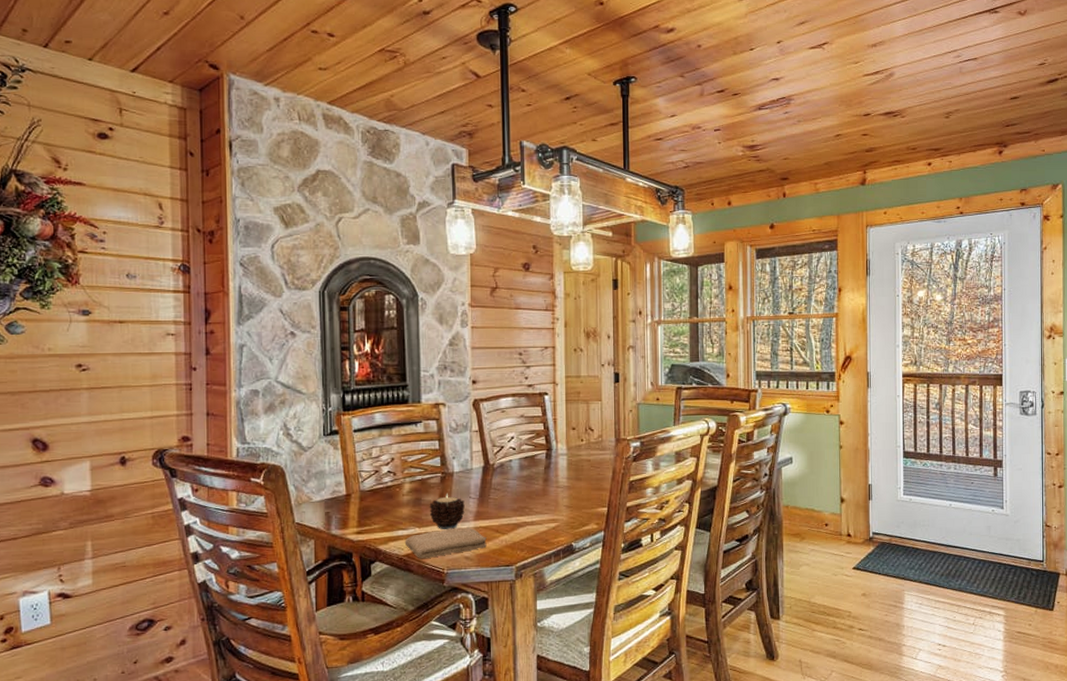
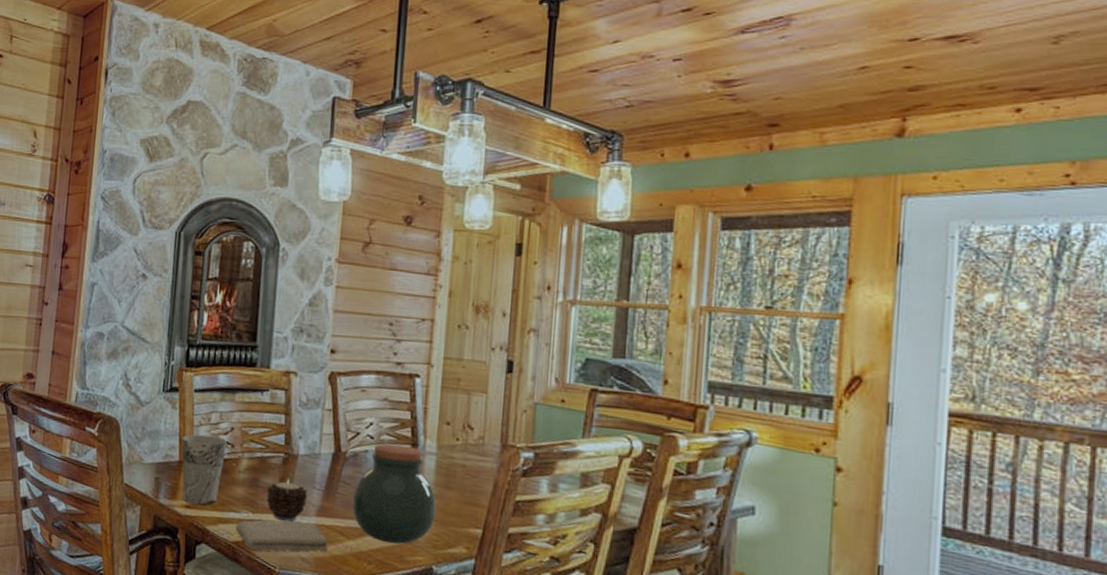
cup: none [347,468,389,530] -> present [182,434,227,505]
jar: none [503,451,570,532] -> present [352,443,436,545]

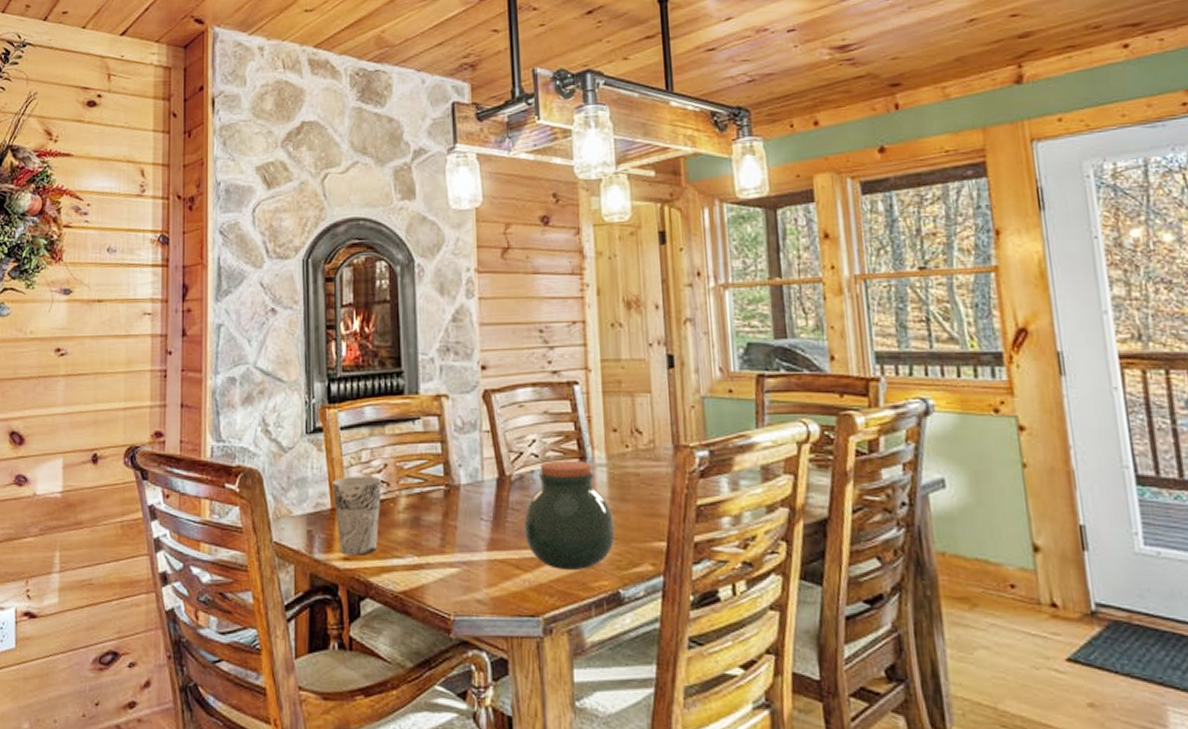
washcloth: present [235,519,329,552] -> none [400,559,504,598]
candle: present [266,479,308,522] -> none [430,513,475,562]

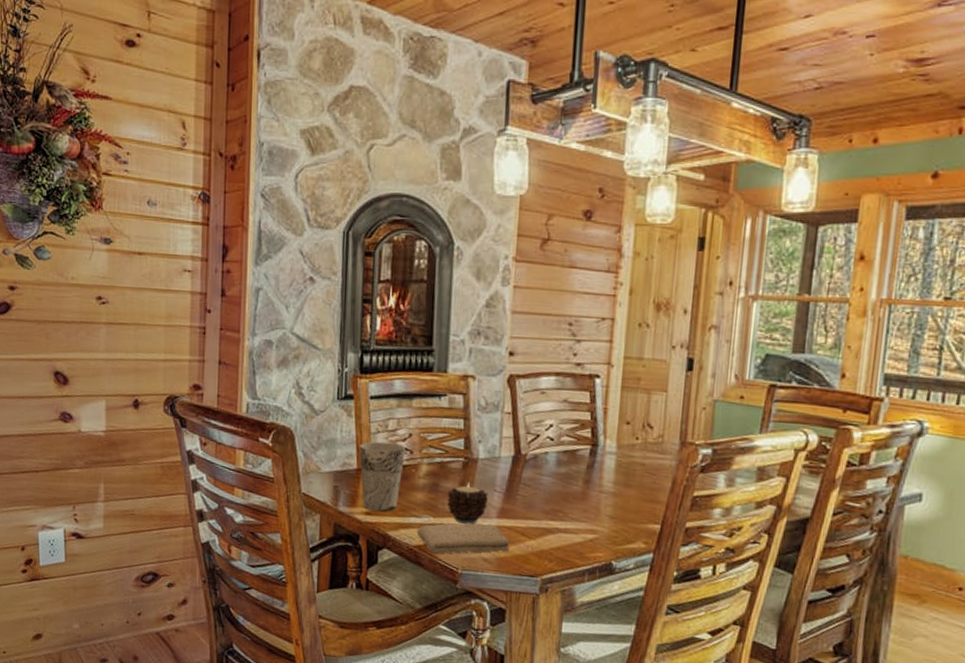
washcloth: none [400,559,504,598] -> present [416,522,510,554]
candle: none [430,513,475,562] -> present [446,483,488,525]
jar: present [523,460,615,571] -> none [532,445,616,542]

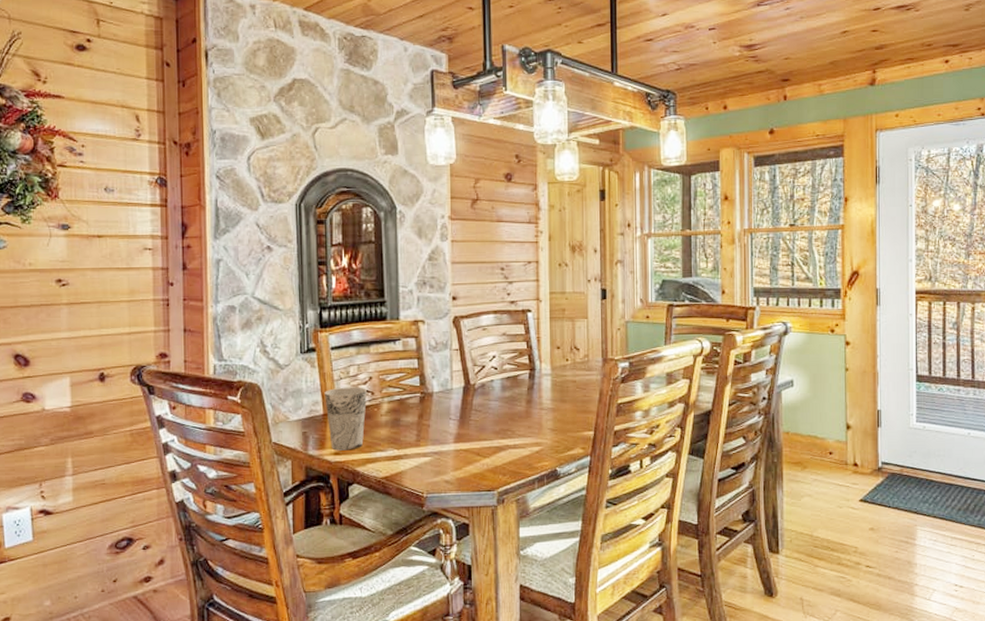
washcloth: present [416,522,510,554] -> none [383,450,467,481]
candle: present [446,483,488,525] -> none [408,415,445,453]

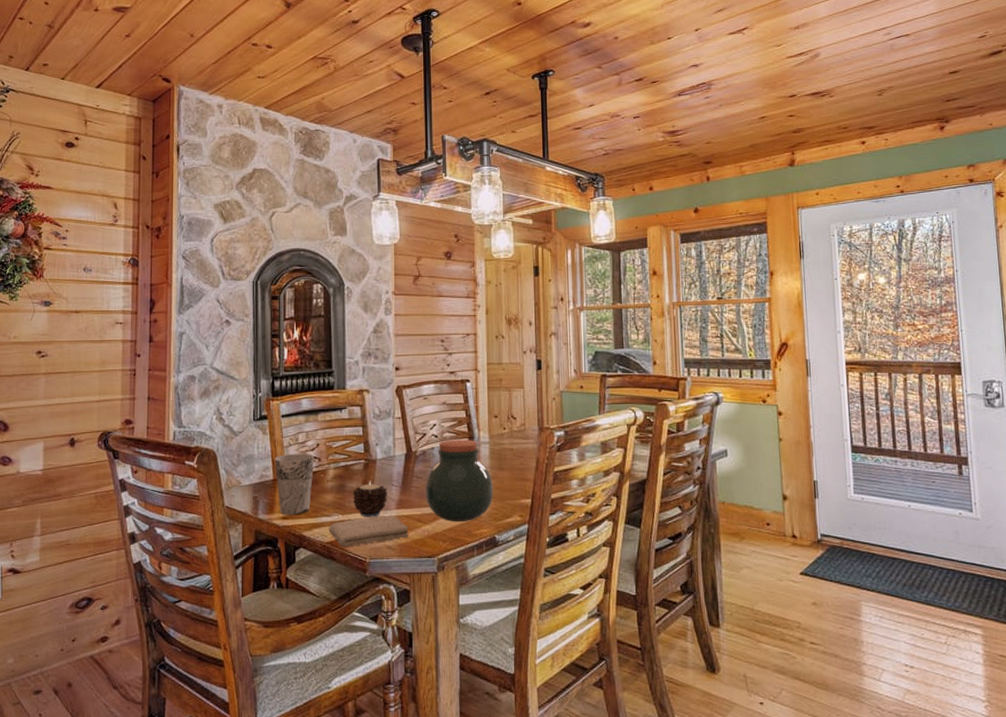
washcloth: none [383,450,467,481] -> present [328,516,409,546]
candle: none [408,415,445,453] -> present [352,481,387,518]
jar: none [484,371,555,456] -> present [425,439,493,522]

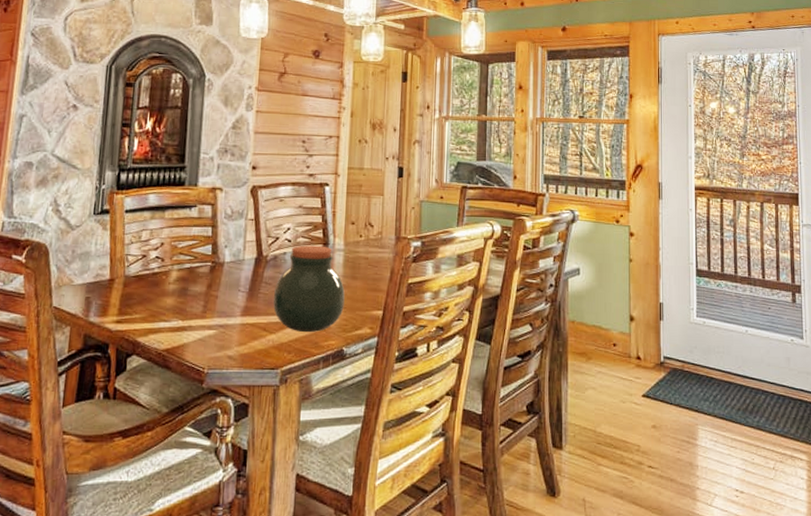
cup: present [275,453,314,515] -> none [112,252,157,319]
washcloth: present [328,516,409,546] -> none [165,323,253,355]
candle: present [352,481,387,518] -> none [194,285,233,325]

